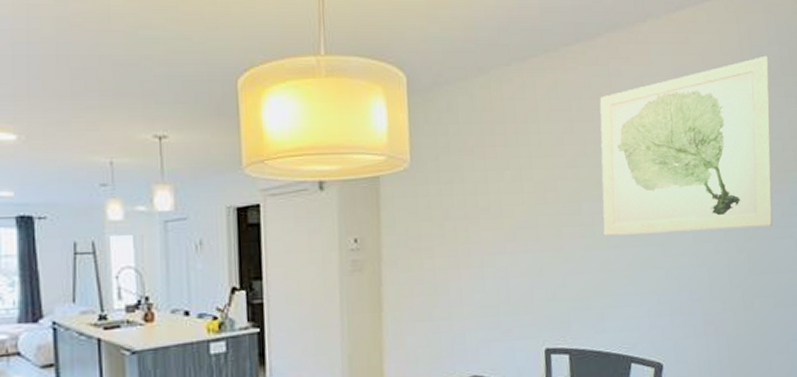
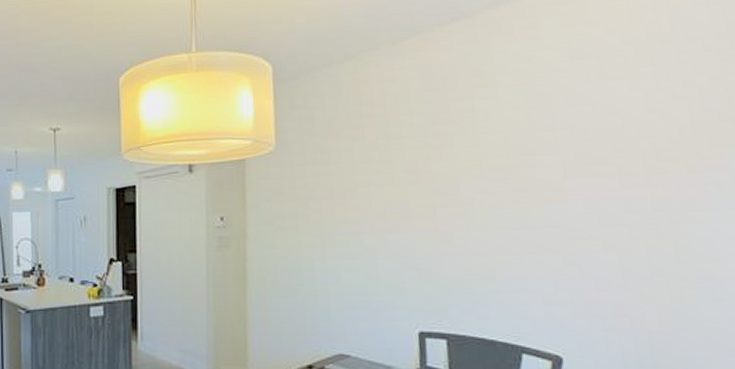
wall art: present [599,55,773,236] -> none [479,18,708,217]

